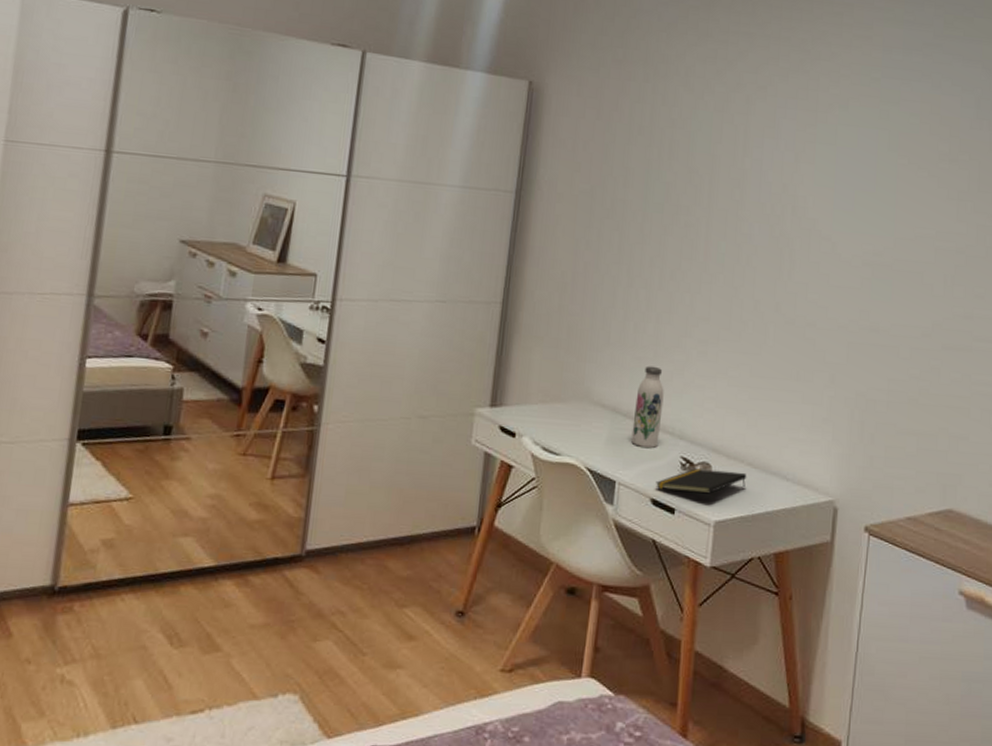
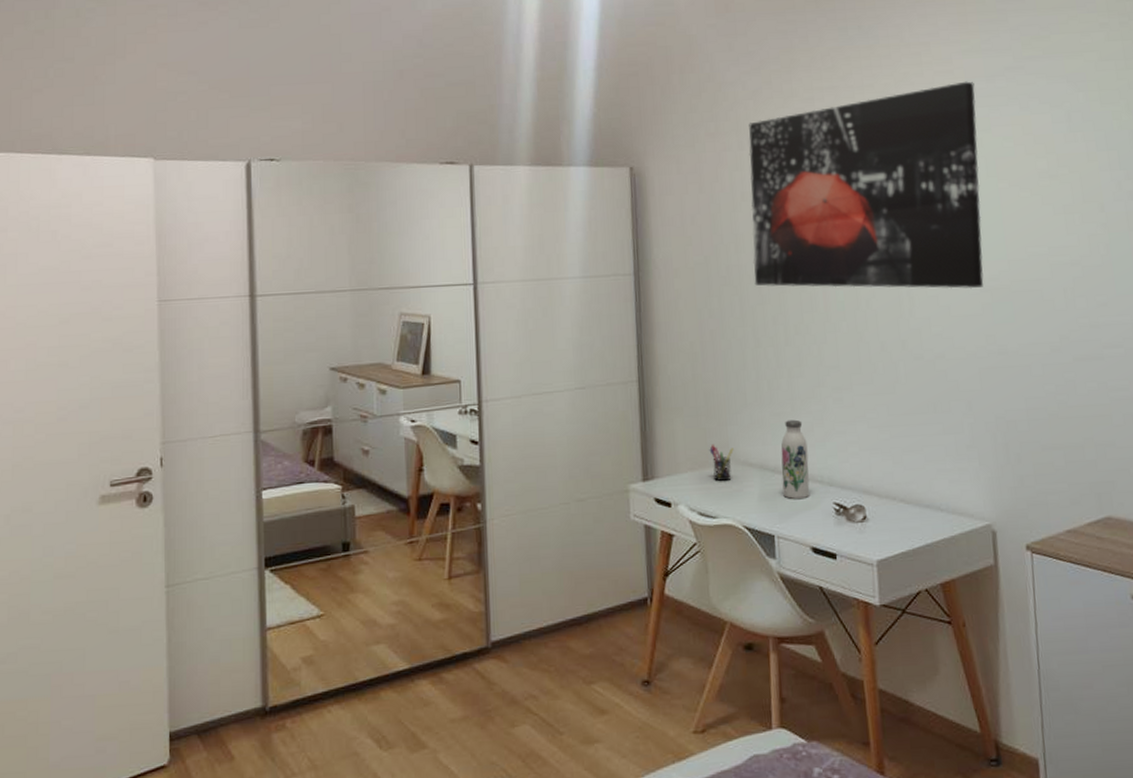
pen holder: none [563,378,588,420] -> present [709,443,734,482]
wall art: none [637,49,891,261] -> present [749,81,984,289]
notepad: present [656,468,747,494] -> none [813,509,902,537]

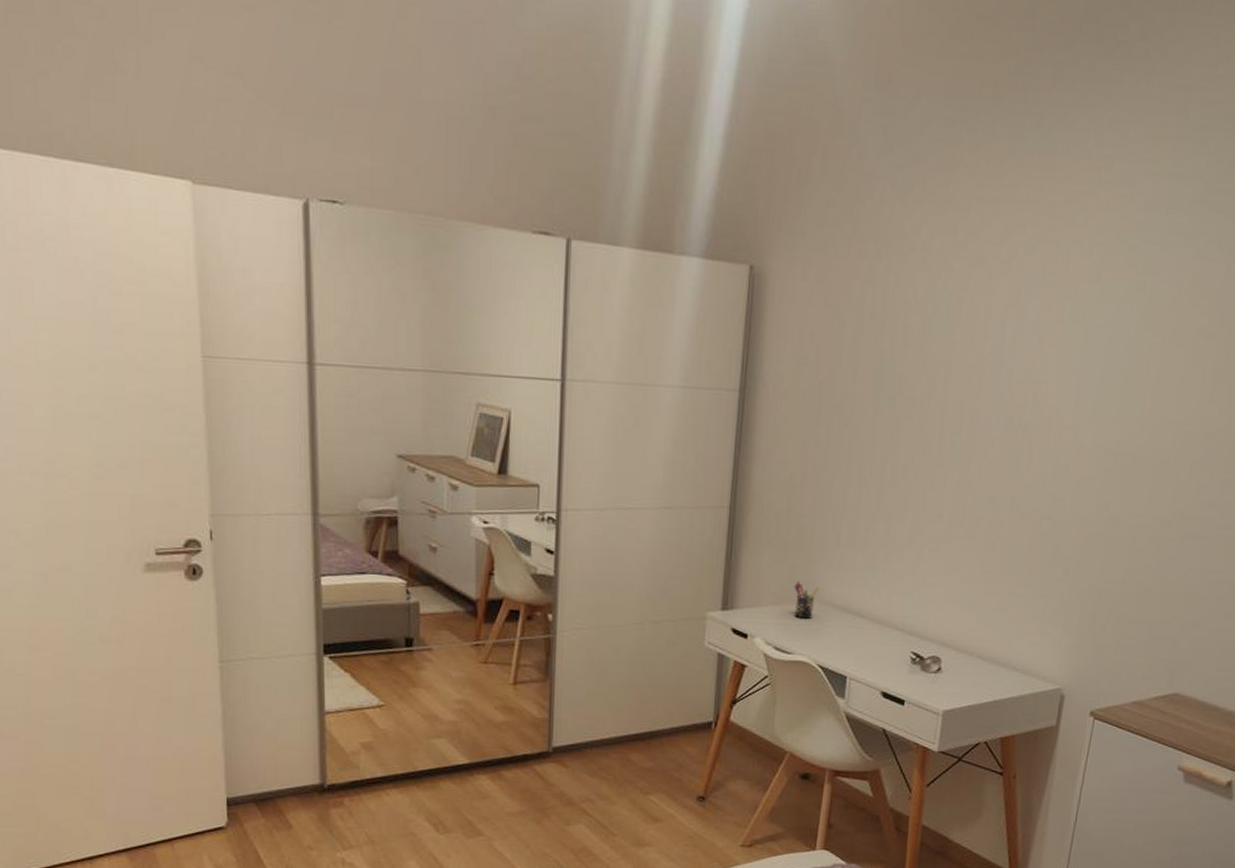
wall art: present [749,81,984,289] -> none [868,210,1153,451]
water bottle: present [780,419,810,500] -> none [862,565,895,645]

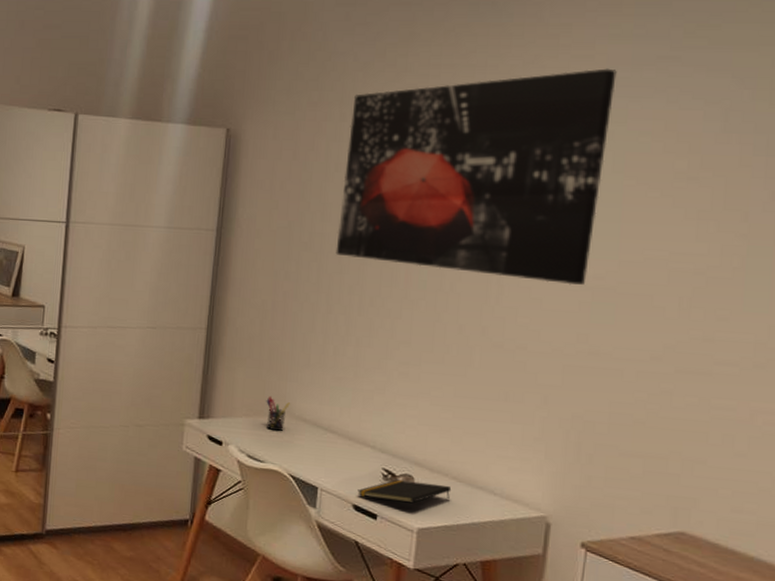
wall art: none [868,210,1153,451] -> present [335,68,617,285]
notepad: none [886,662,977,686] -> present [357,479,452,504]

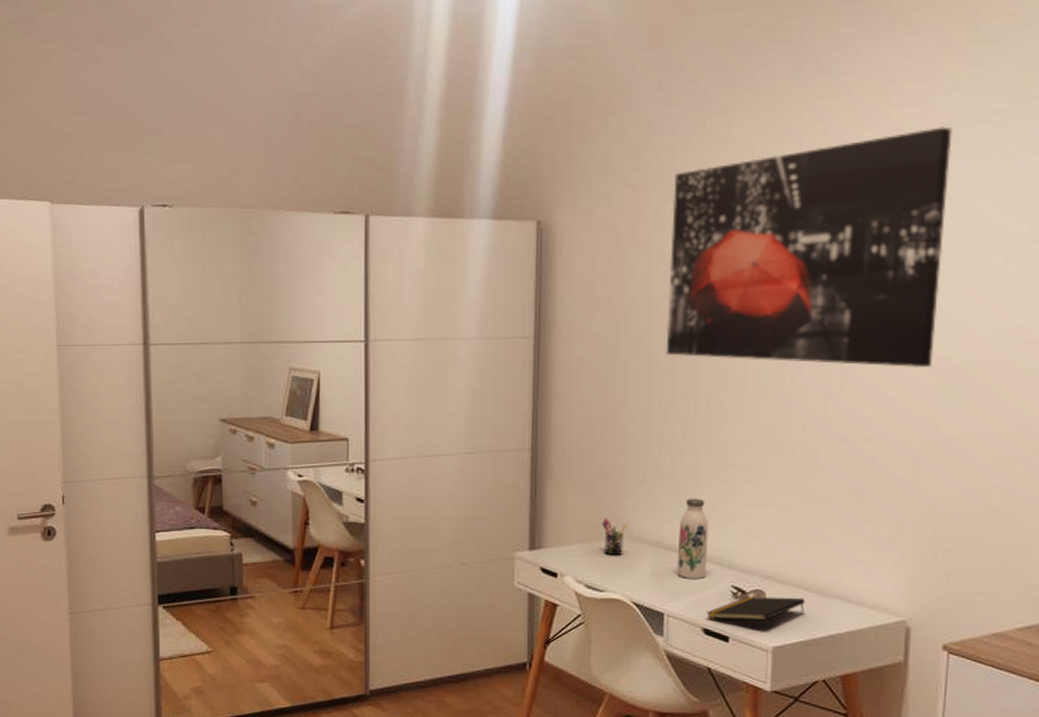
water bottle: none [333,385,365,460] -> present [677,498,708,580]

